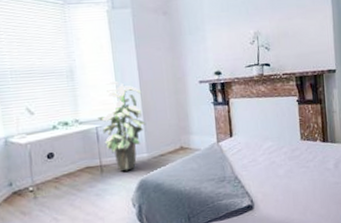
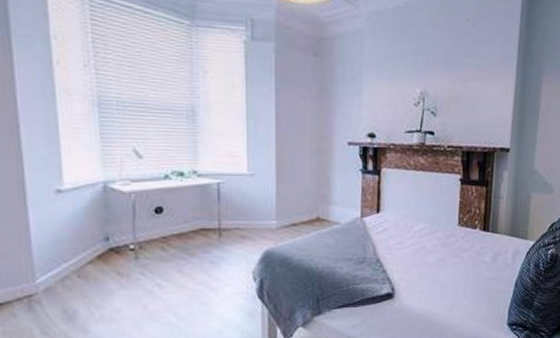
indoor plant: present [97,81,146,171] -> none [220,130,279,239]

